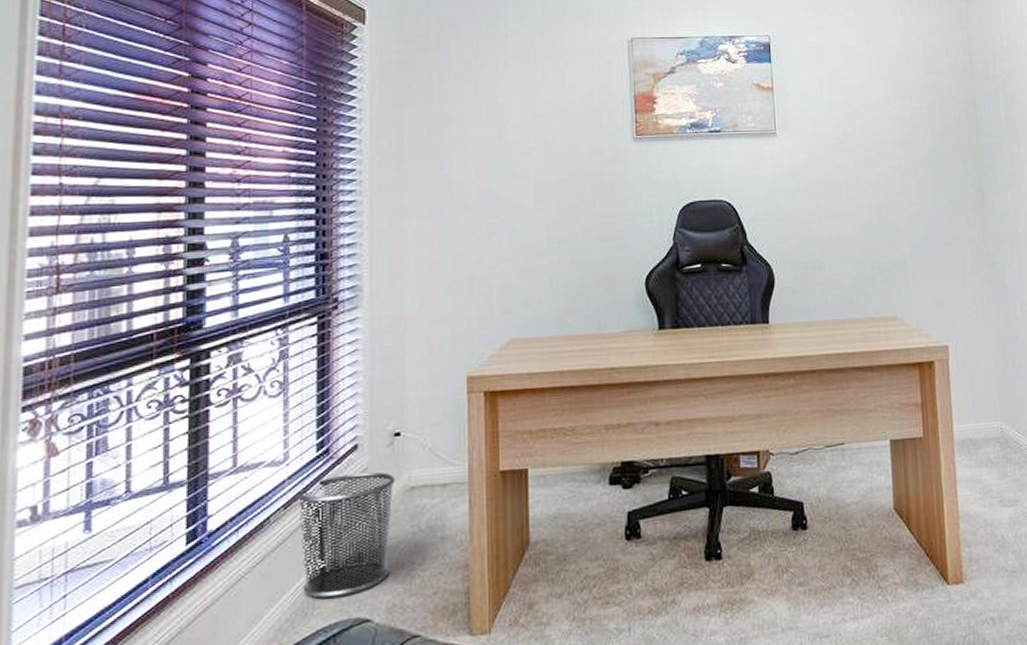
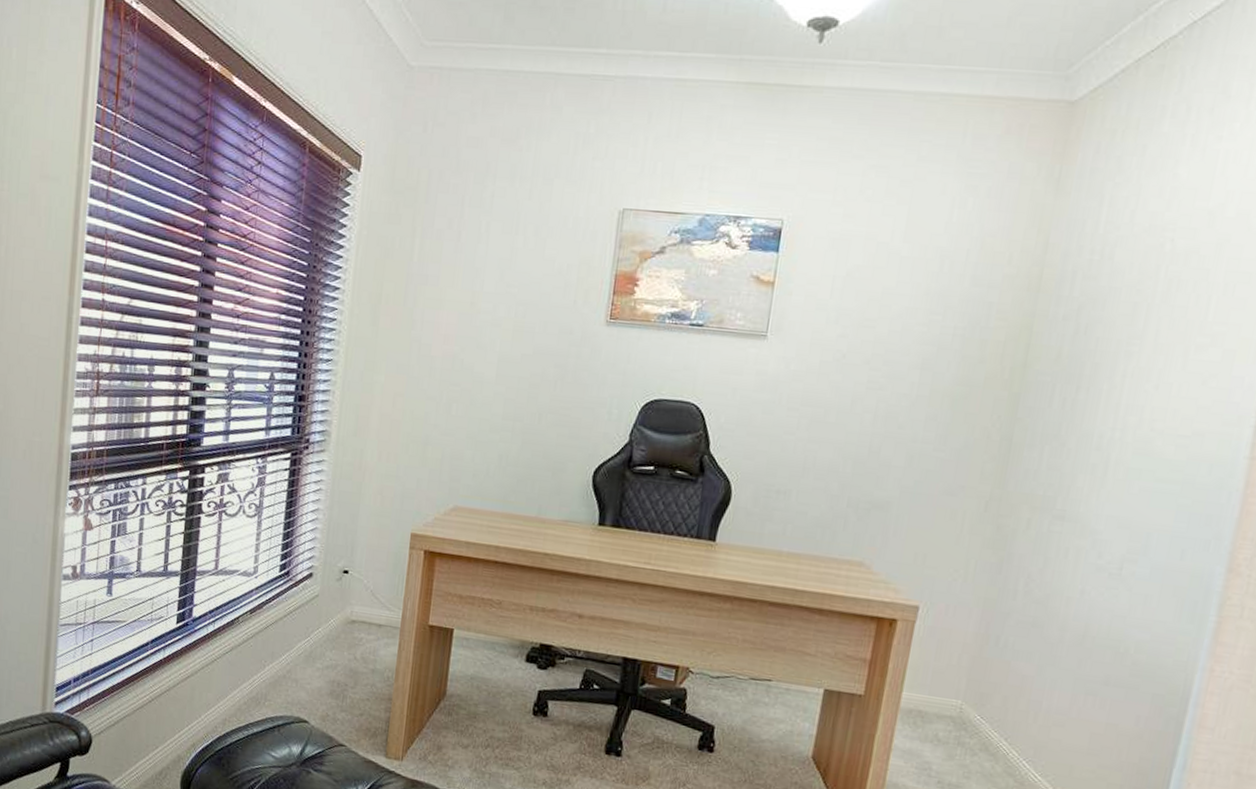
waste bin: present [295,472,395,598] -> none [259,596,340,697]

